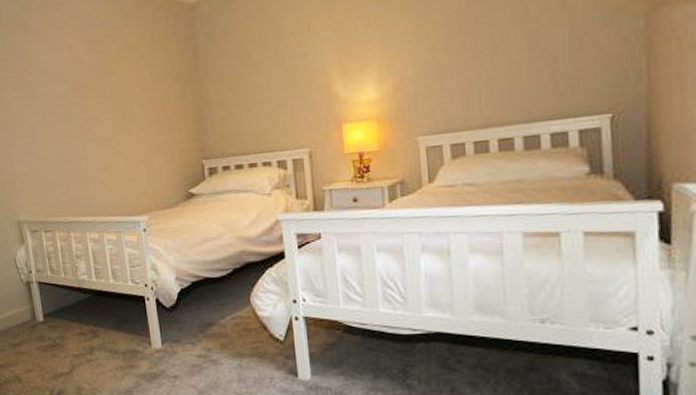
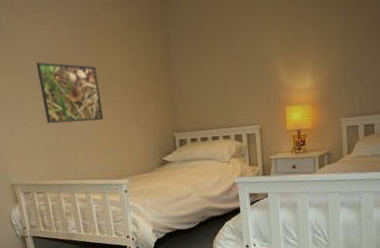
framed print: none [50,84,121,153] -> present [37,62,104,124]

